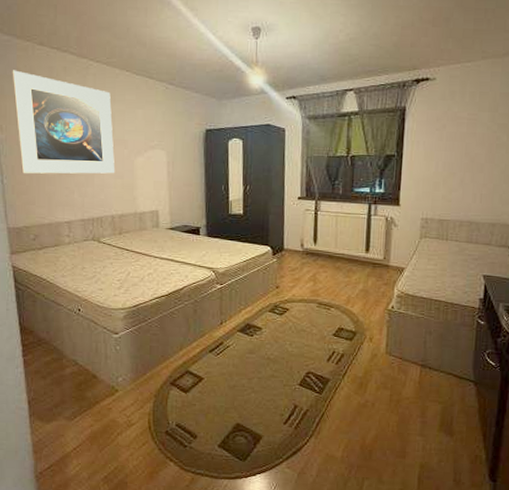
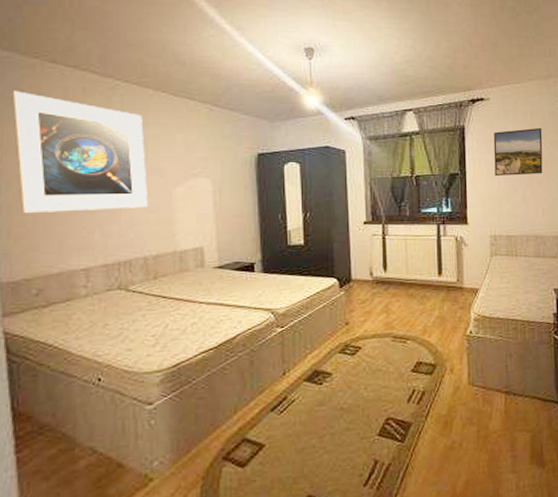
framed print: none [433,110,491,160] -> present [493,127,543,176]

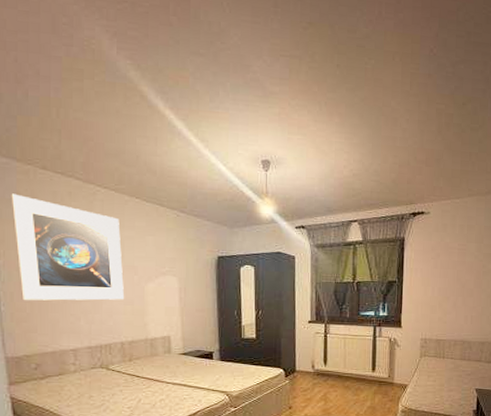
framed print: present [493,127,543,176] -> none [429,241,477,285]

